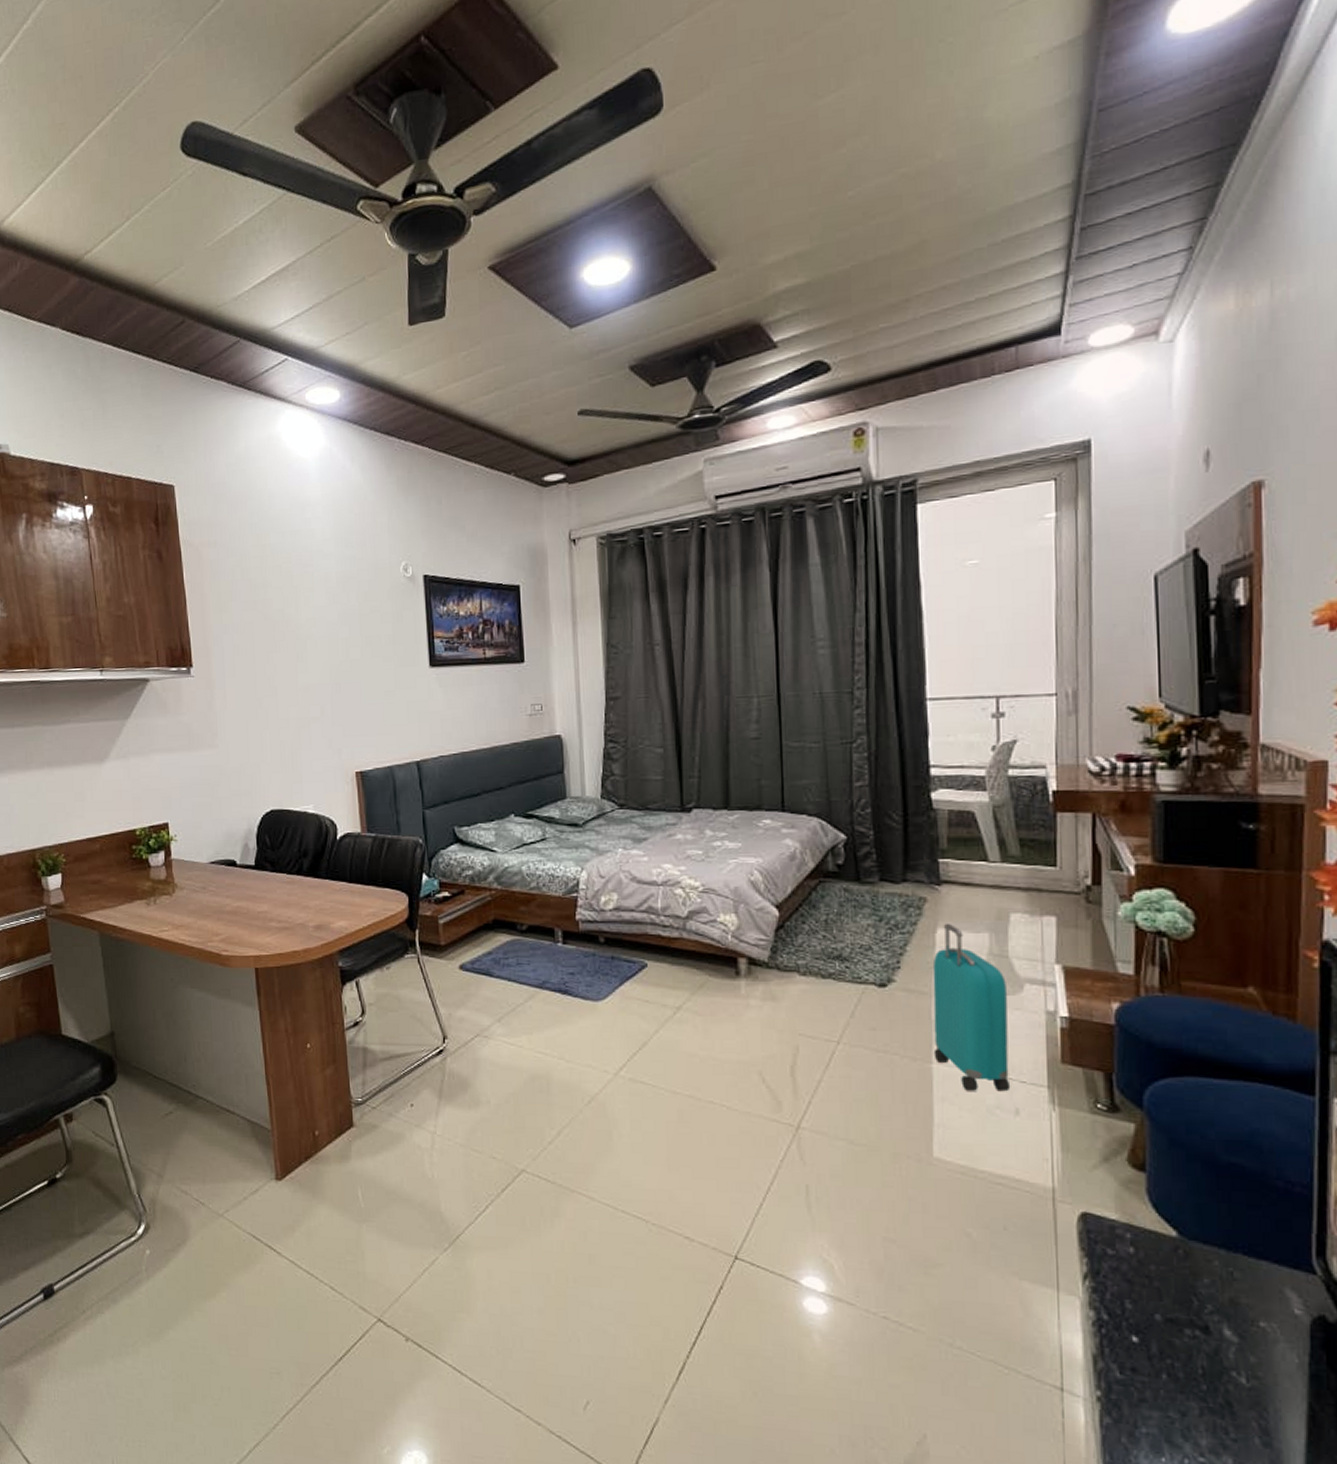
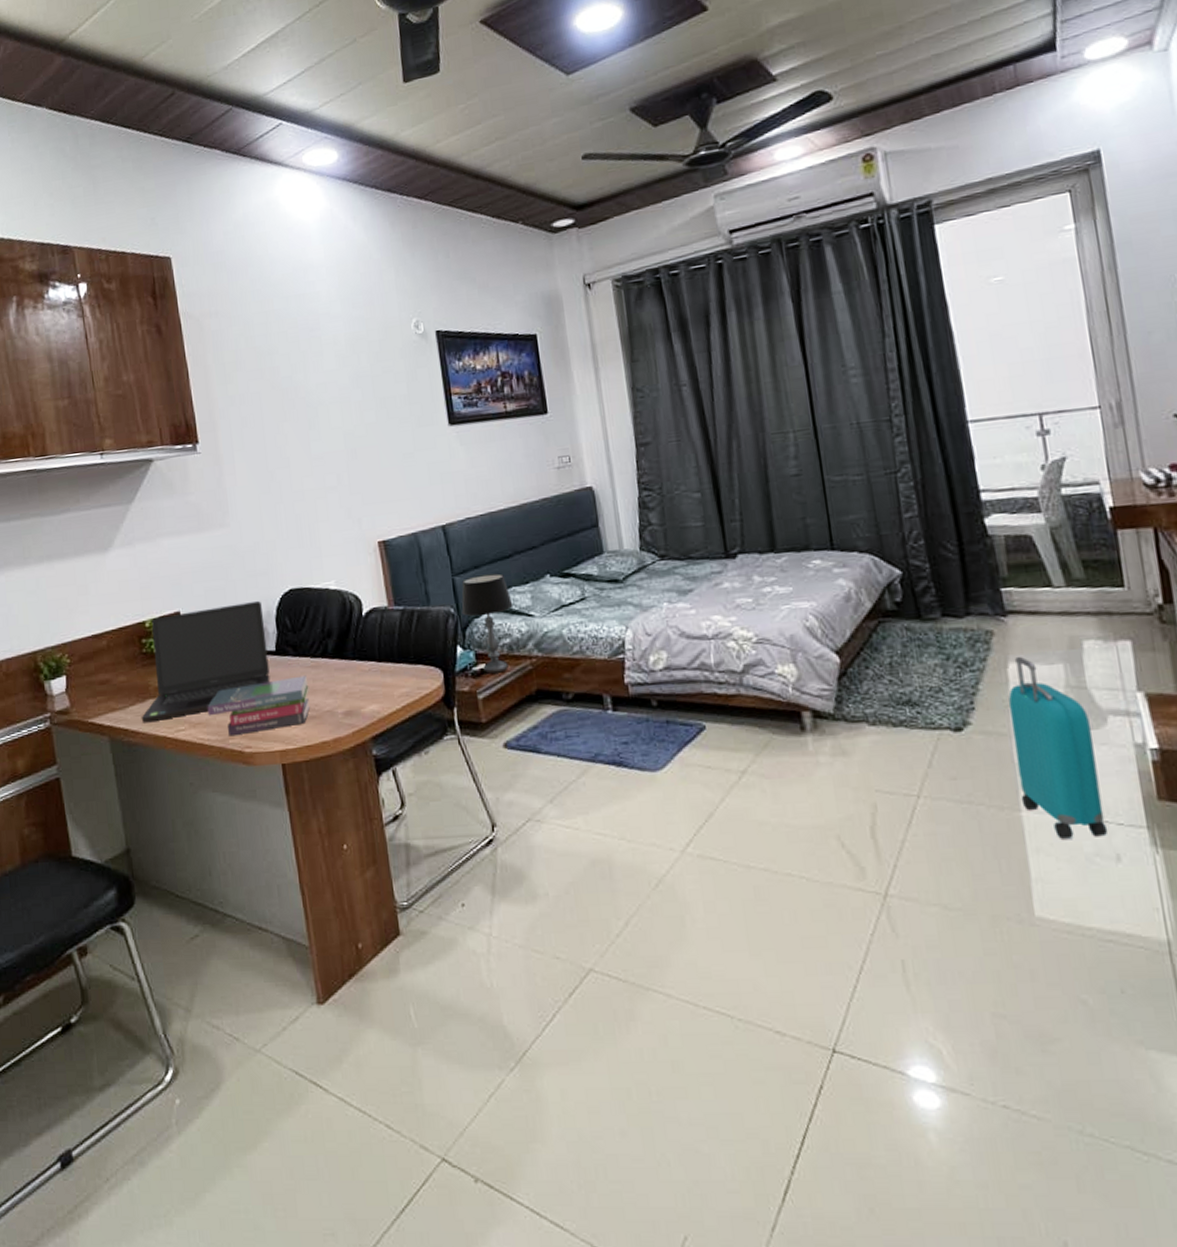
laptop: none [128,818,249,922] -> present [141,600,270,723]
books: none [189,890,285,940] -> present [207,675,311,737]
table lamp: none [429,810,478,901] -> present [461,573,513,674]

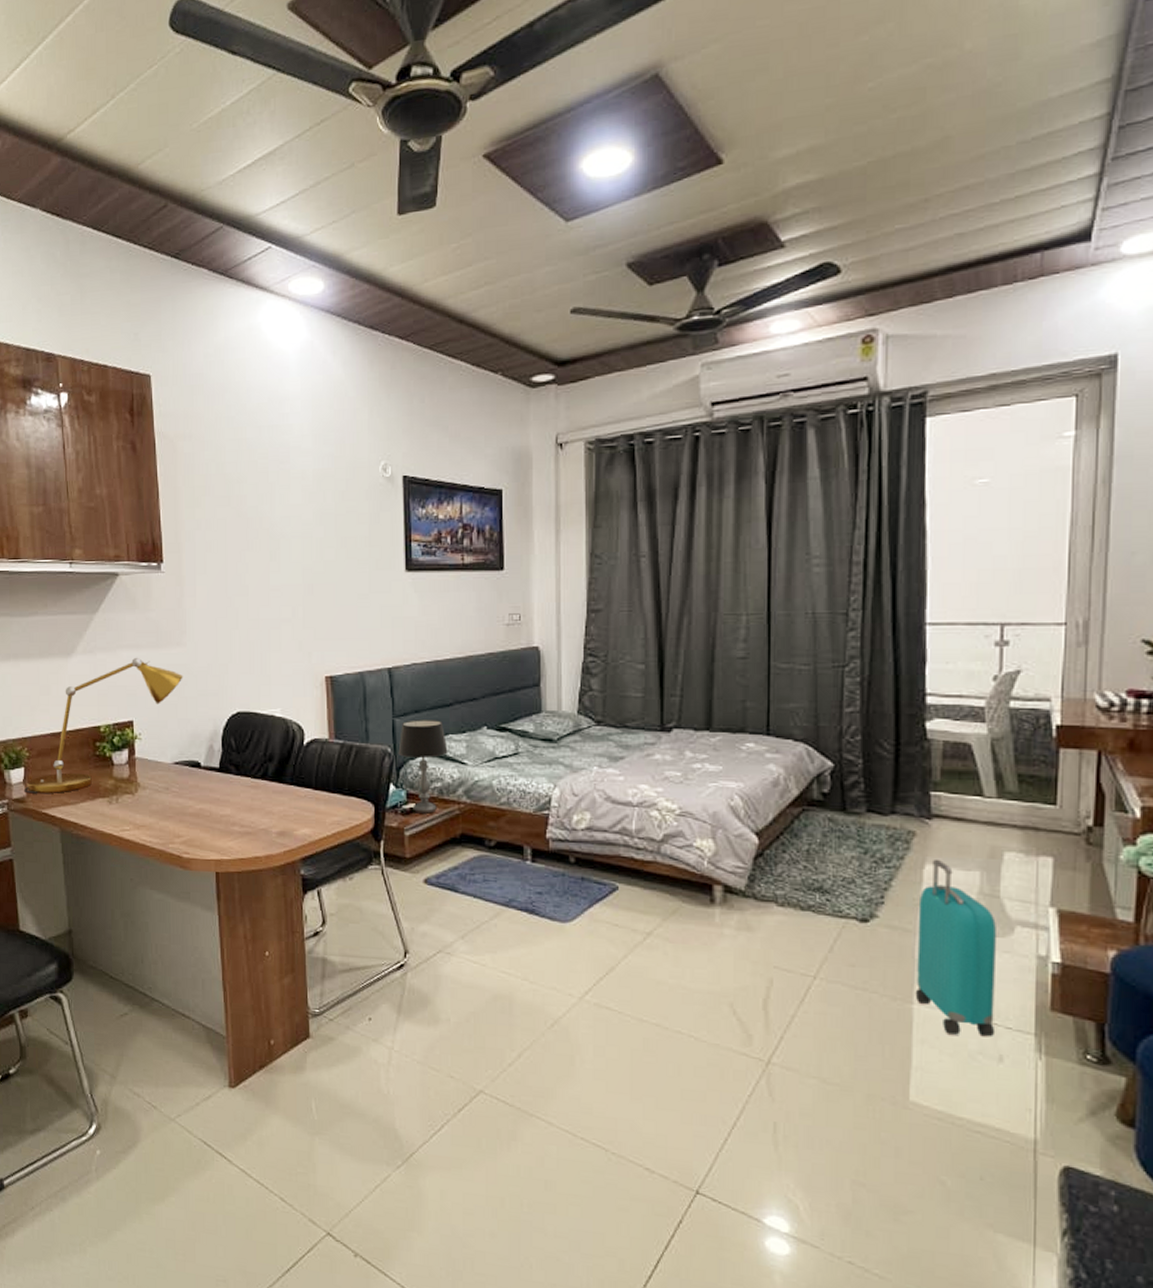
desk lamp: none [67,544,230,704] -> present [24,657,183,794]
laptop: present [141,600,270,723] -> none [90,719,212,820]
books: present [207,675,311,737] -> none [151,793,247,841]

